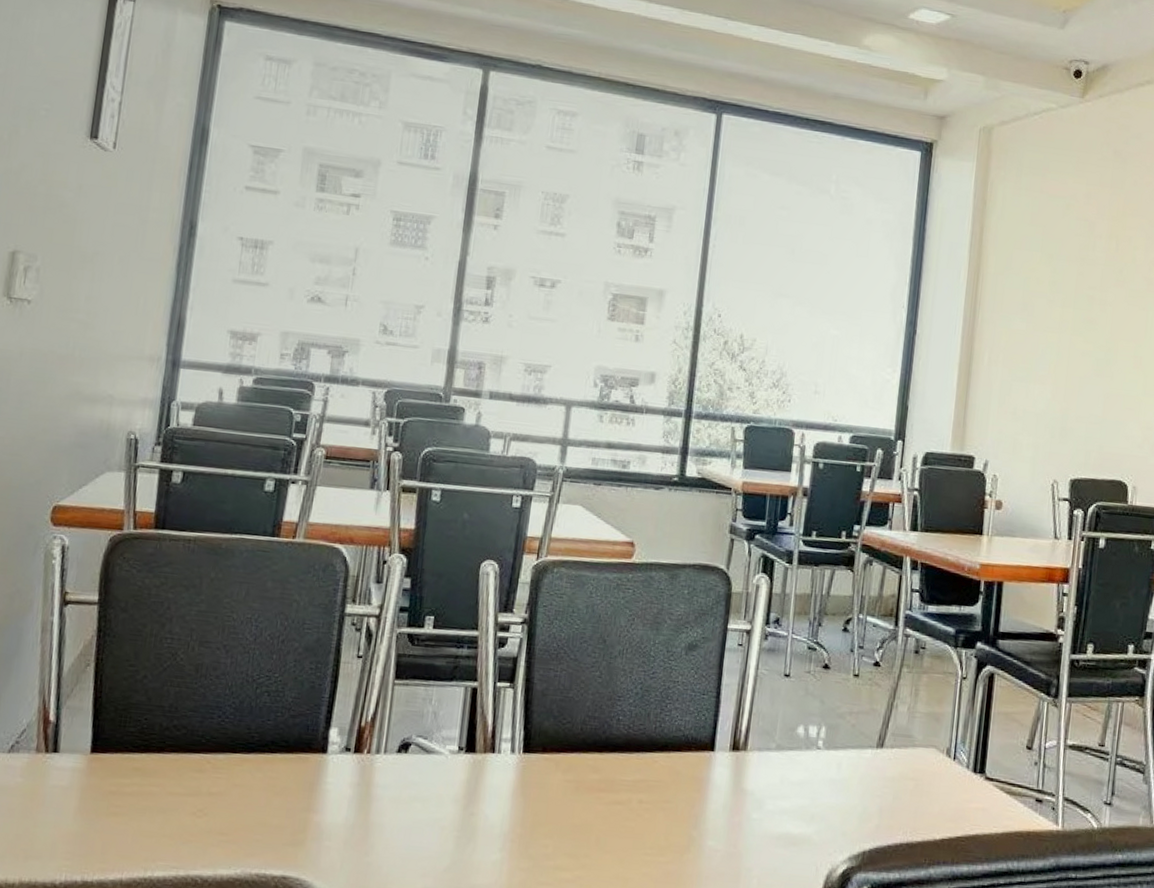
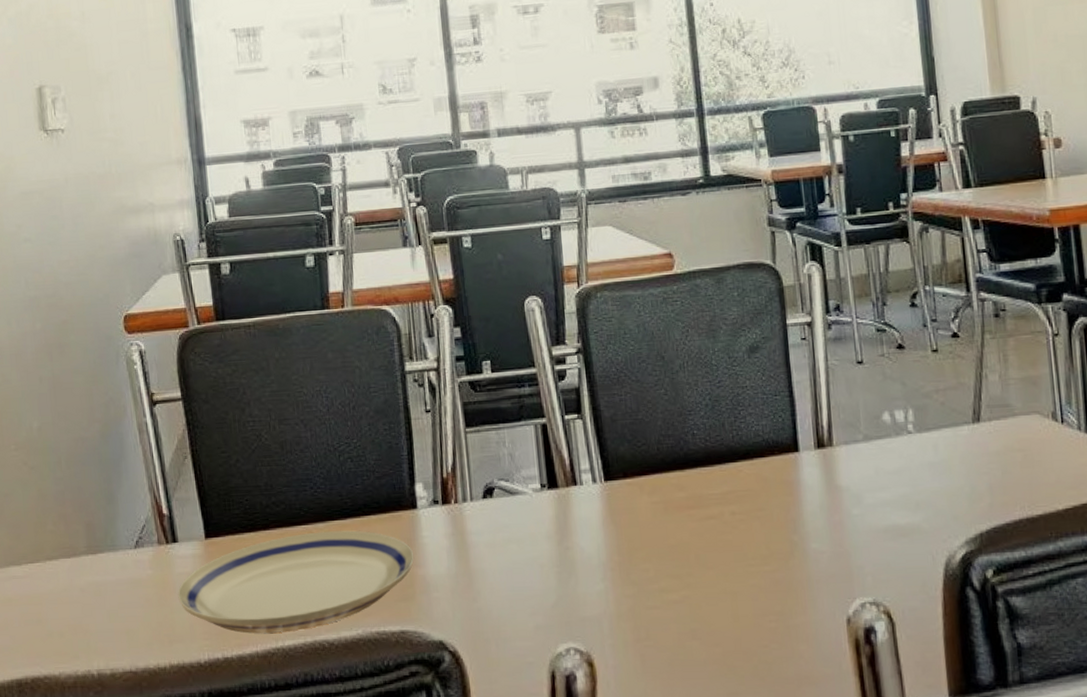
plate: none [45,762,314,863] -> present [178,530,414,633]

